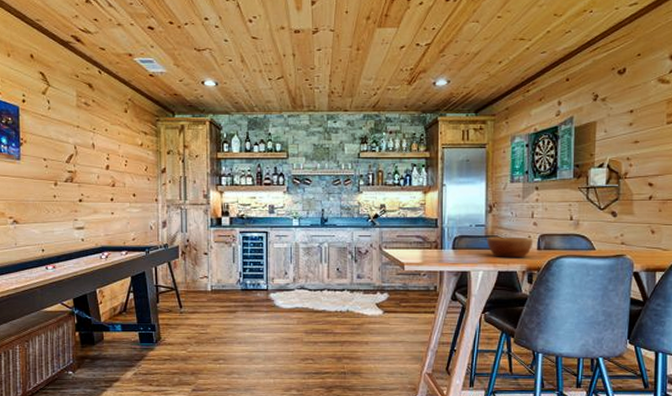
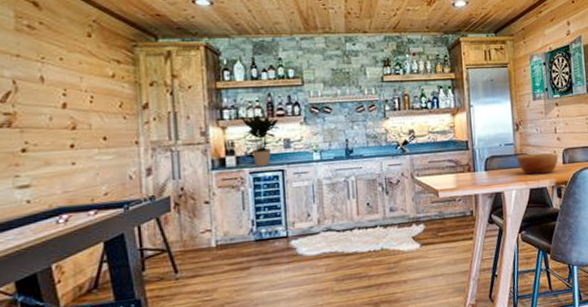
potted plant: none [236,182,266,228] -> present [242,114,280,168]

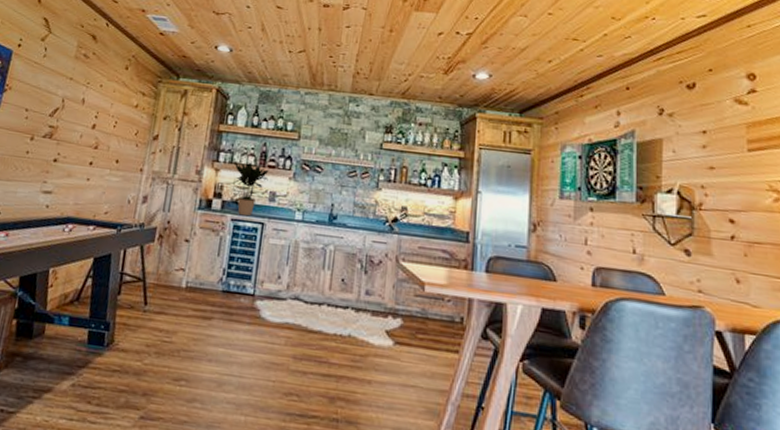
bowl: present [516,152,559,175] -> none [528,262,587,294]

